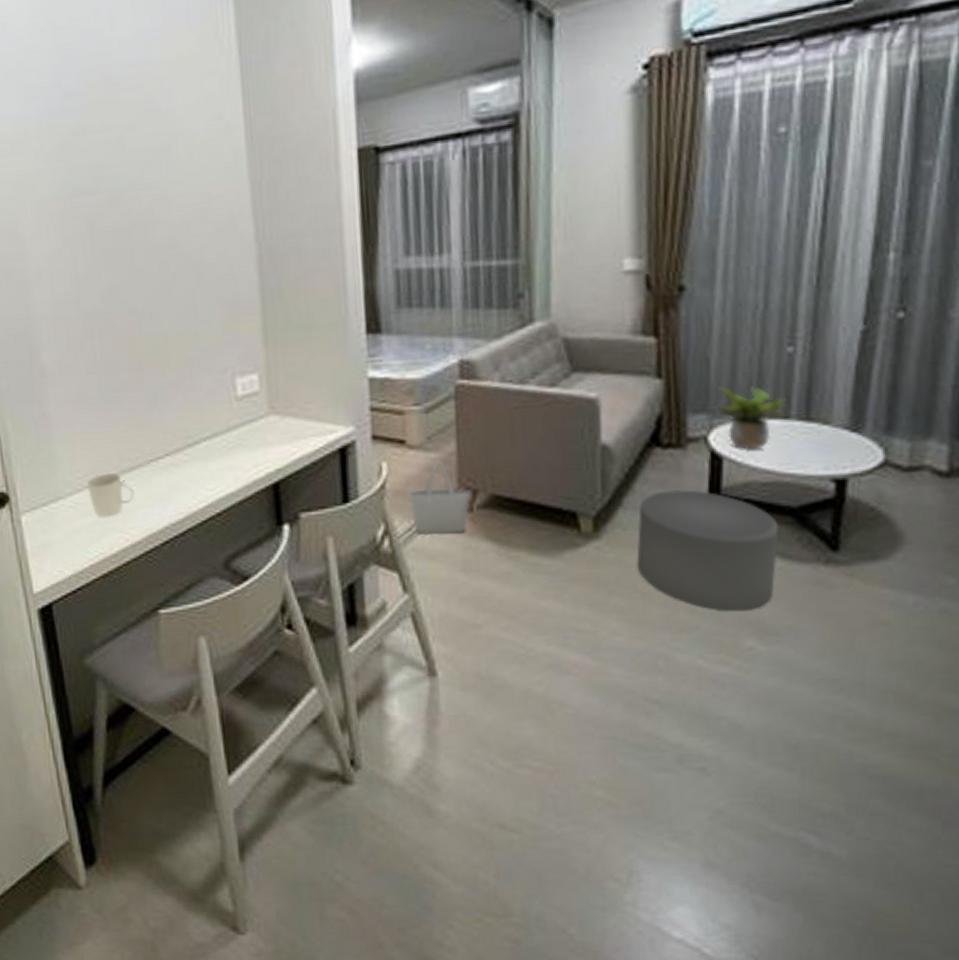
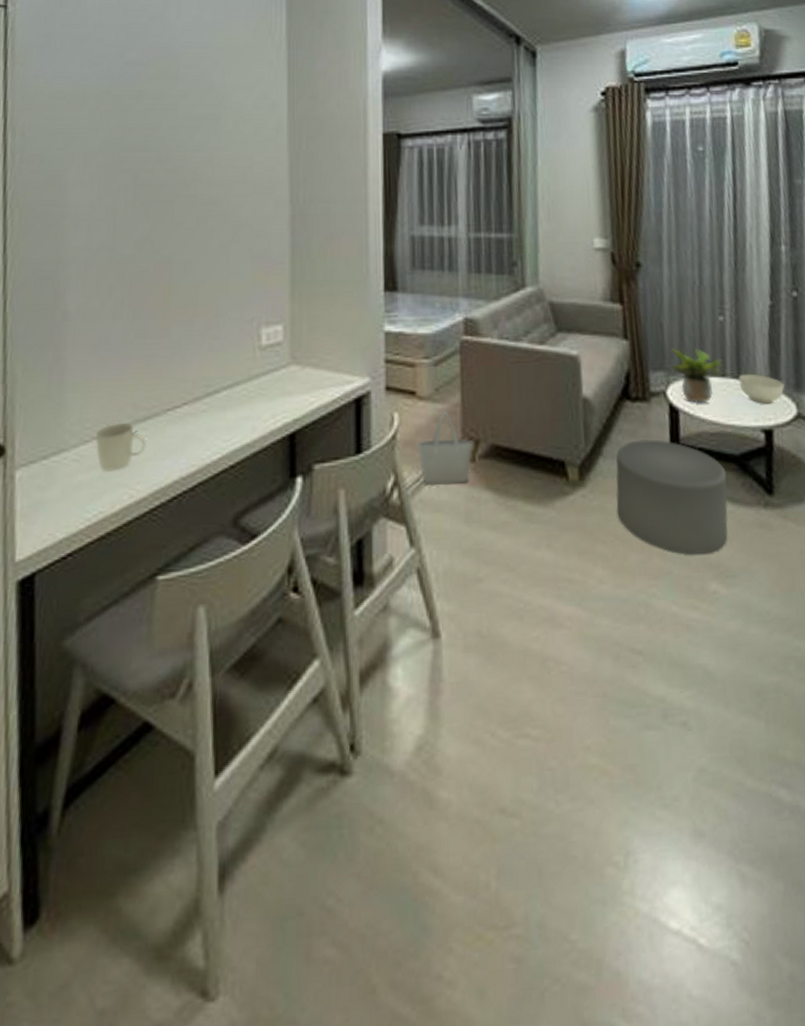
bowl: none [806,414,871,450] -> present [738,373,785,404]

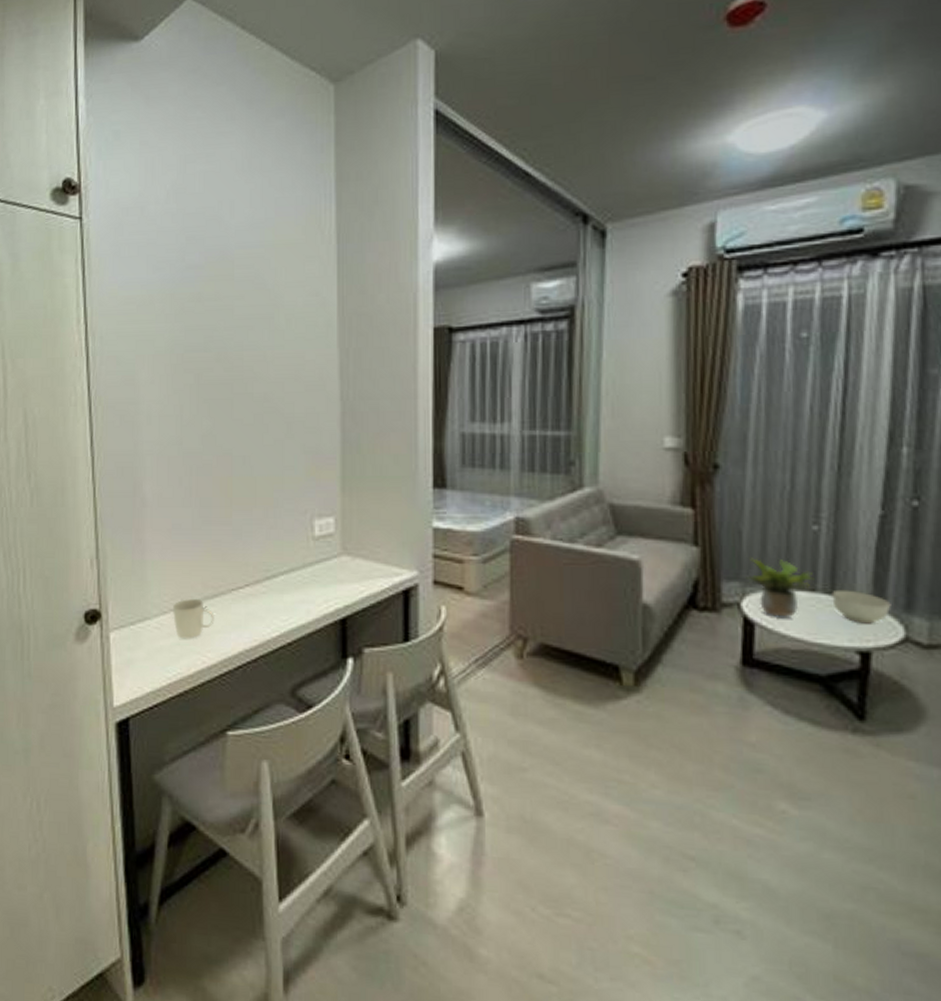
shopping bag: present [417,410,475,485] -> none [464,607,523,678]
pouf: present [616,439,728,554] -> none [674,651,808,773]

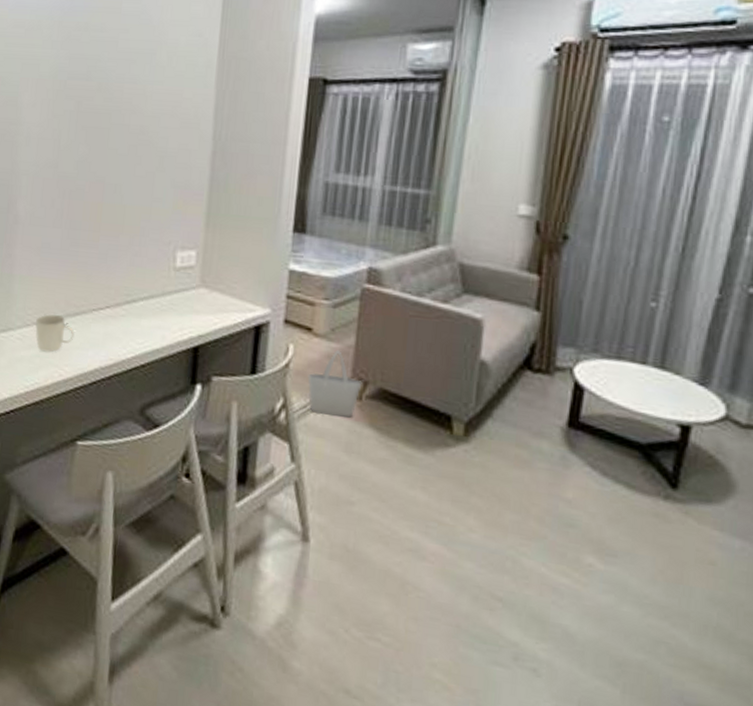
shopping bag: none [464,607,523,678] -> present [307,349,364,418]
potted plant: present [746,558,814,617] -> none [581,327,646,386]
bowl: present [832,589,892,624] -> none [660,364,716,400]

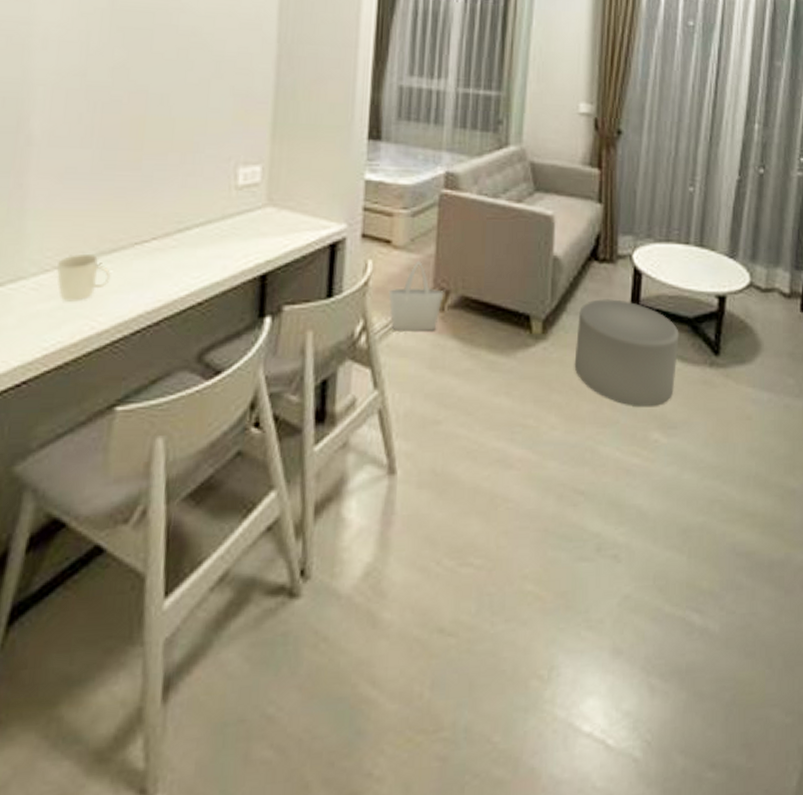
pouf: none [498,409,627,529] -> present [574,299,679,406]

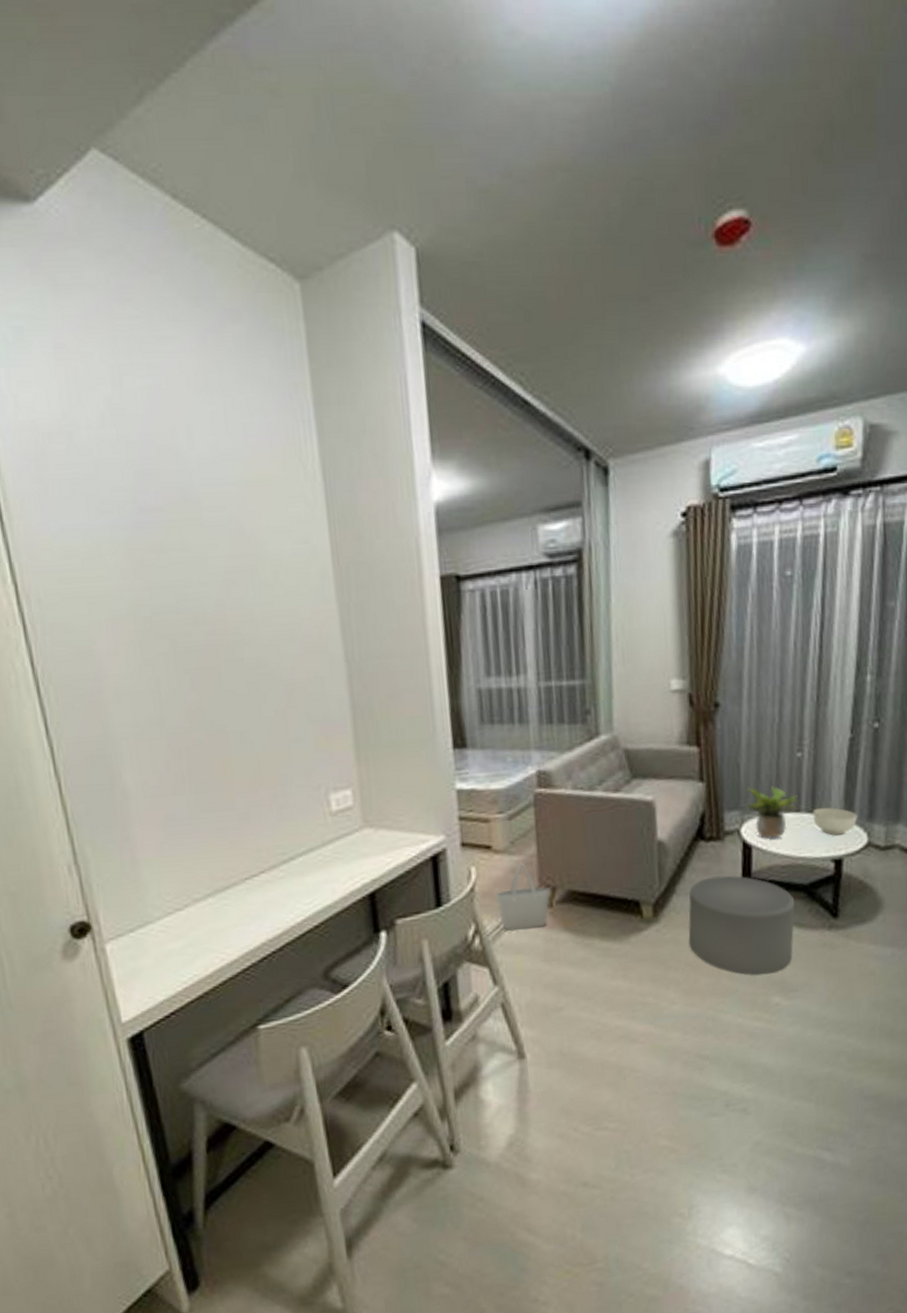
mug: present [57,254,111,302] -> none [178,894,230,939]
potted plant: none [637,214,689,267] -> present [744,786,799,838]
bowl: none [700,242,742,272] -> present [812,807,858,836]

